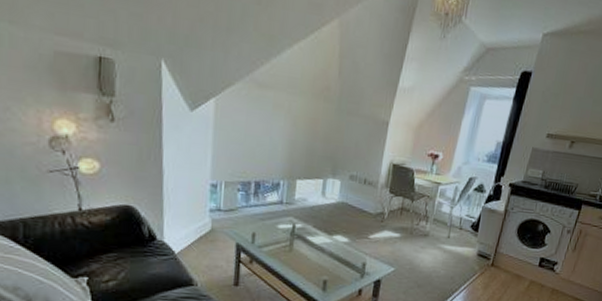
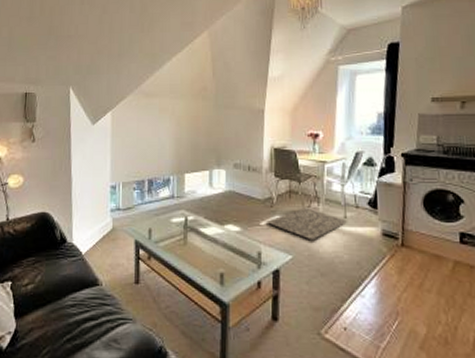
rug: none [374,225,451,256] -> present [265,208,348,241]

